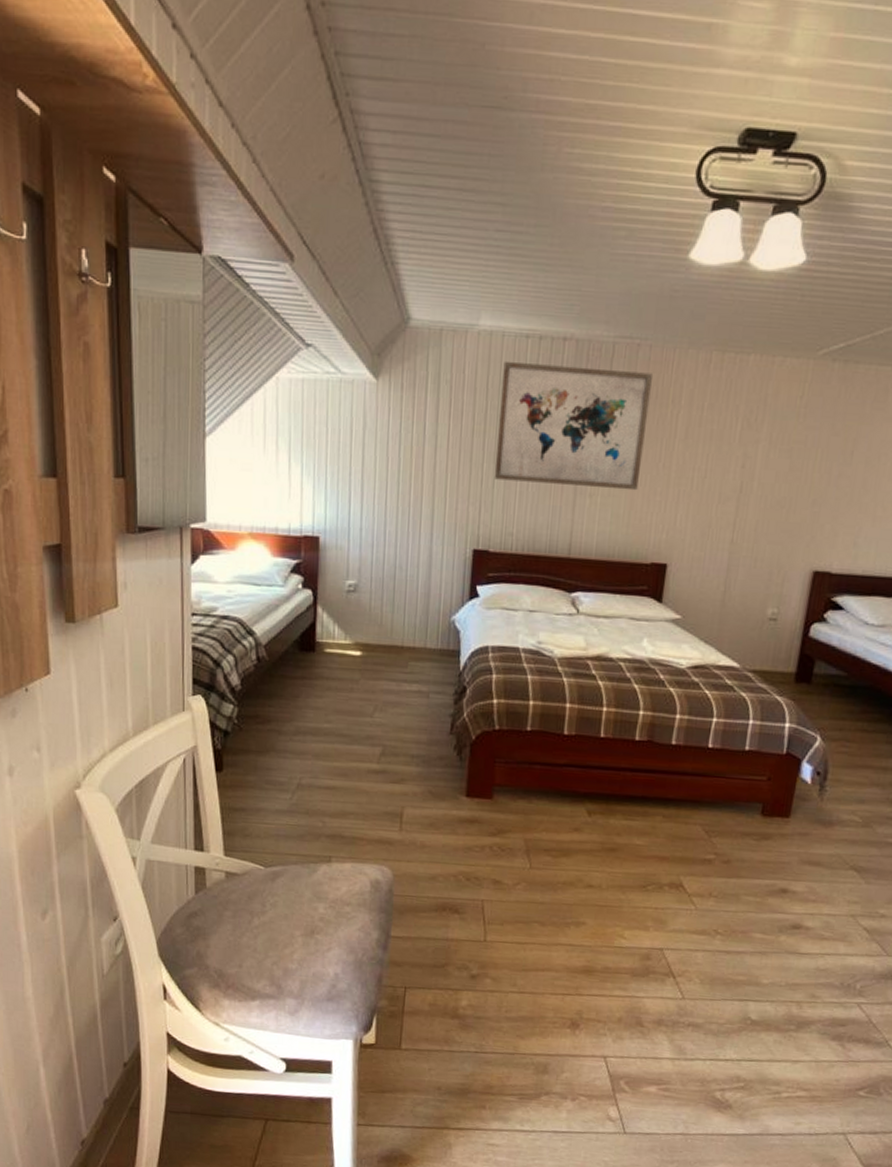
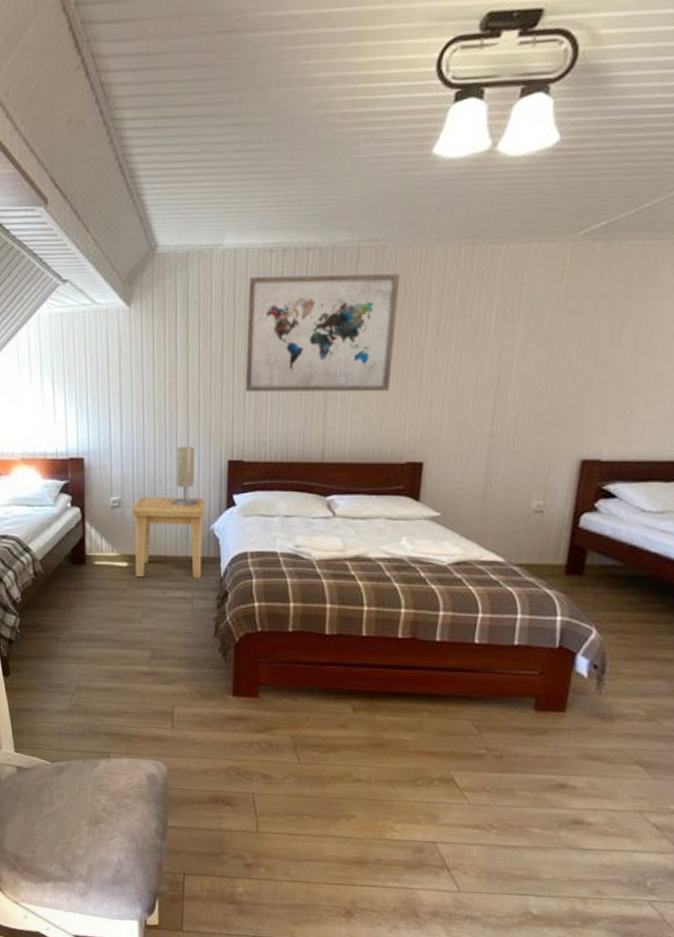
side table: none [368,582,448,672] -> present [131,496,206,579]
table lamp: none [410,531,441,596] -> present [170,446,199,507]

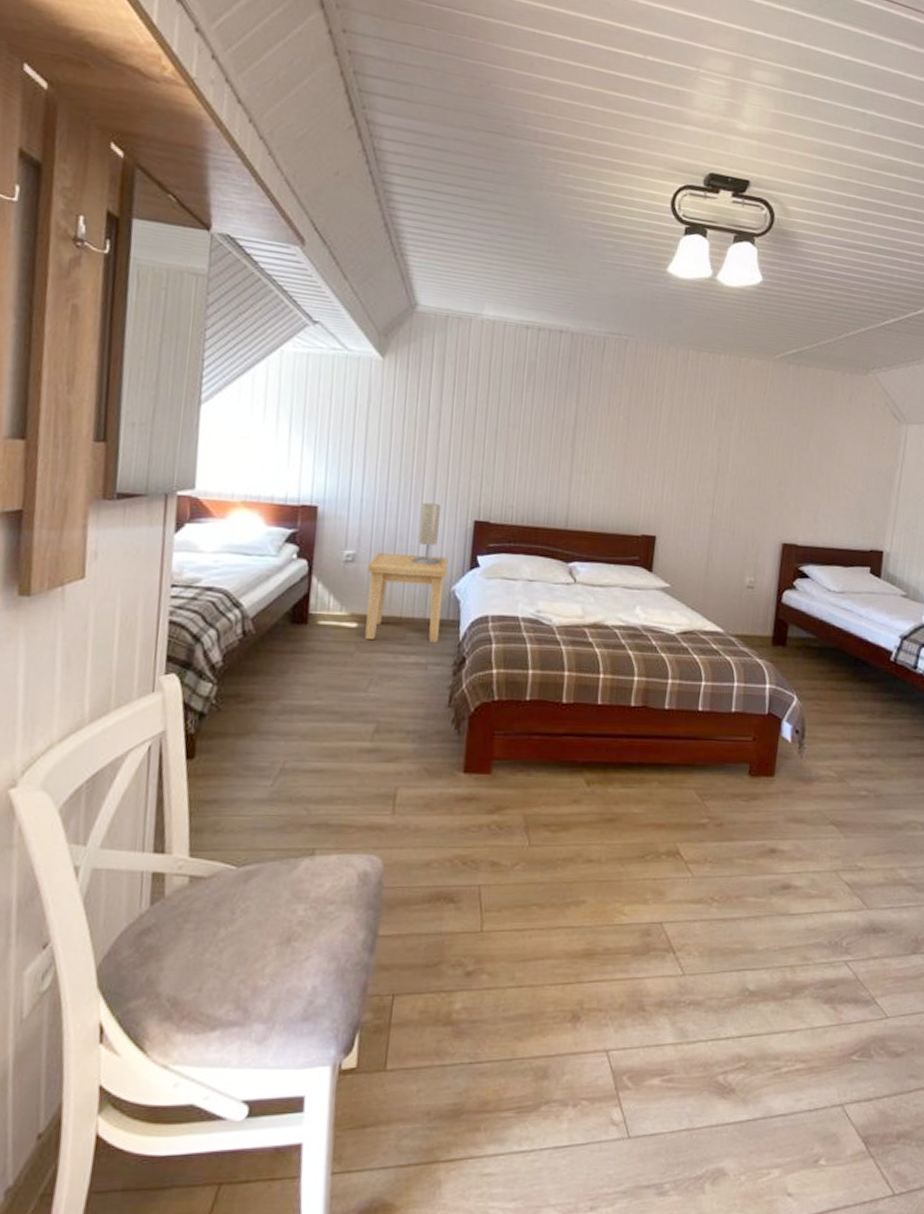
wall art: present [245,273,399,392] -> none [495,347,639,469]

